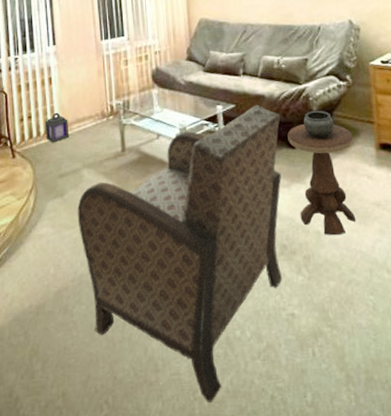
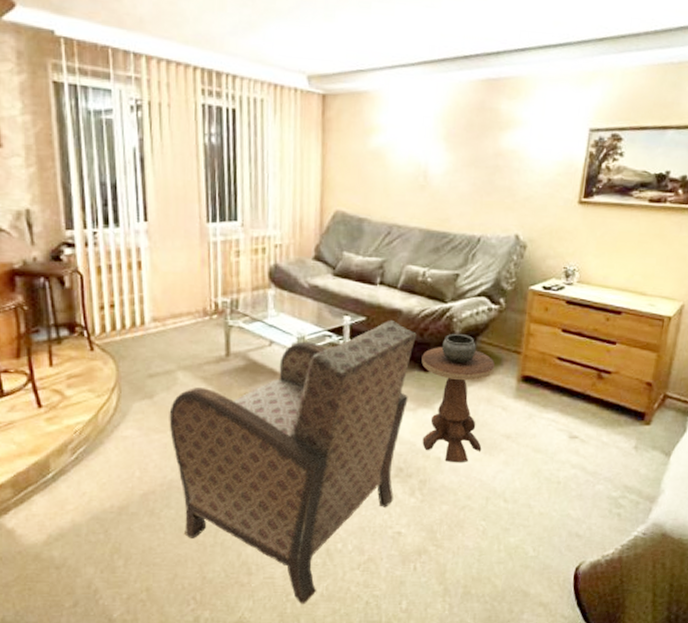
lantern: present [45,112,69,143] -> none [131,303,162,339]

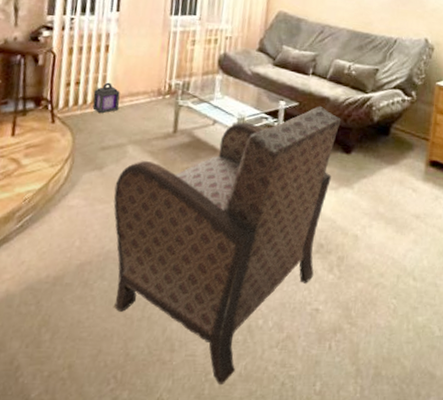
lantern: none [131,303,162,339] -> present [92,82,120,114]
side table: present [421,333,495,463] -> none [342,120,407,241]

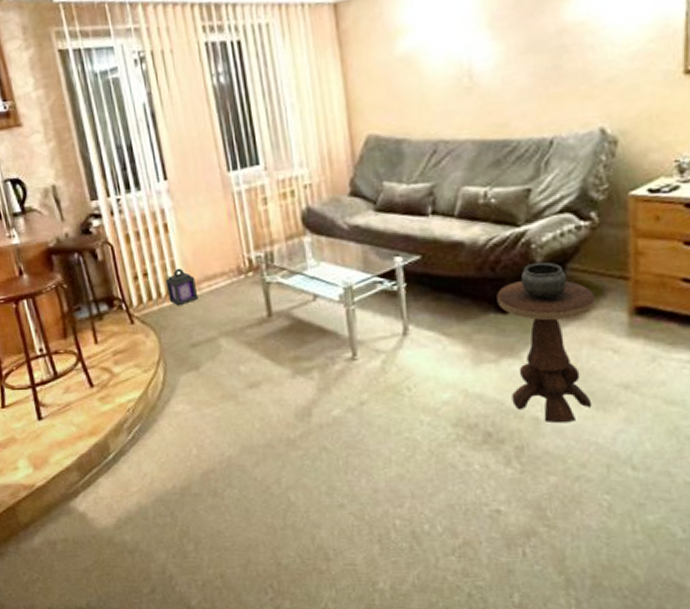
armchair: present [113,106,341,386] -> none [217,256,487,596]
side table: none [342,120,407,241] -> present [497,262,595,424]

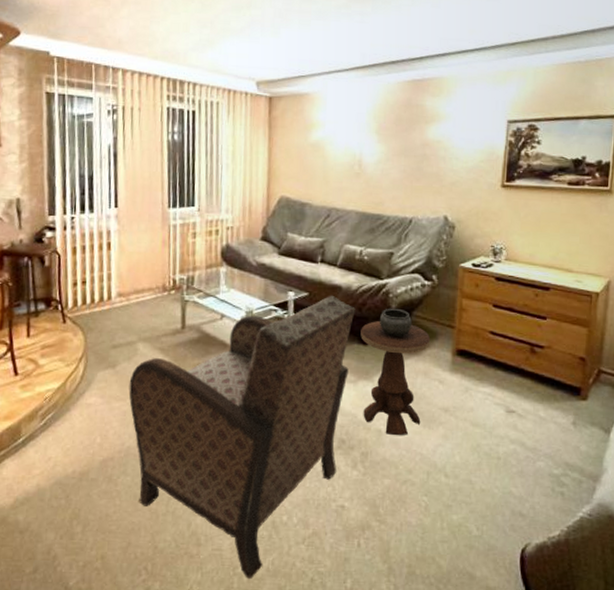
lantern: present [165,268,199,306] -> none [100,280,126,312]
armchair: none [217,256,487,596] -> present [128,296,355,580]

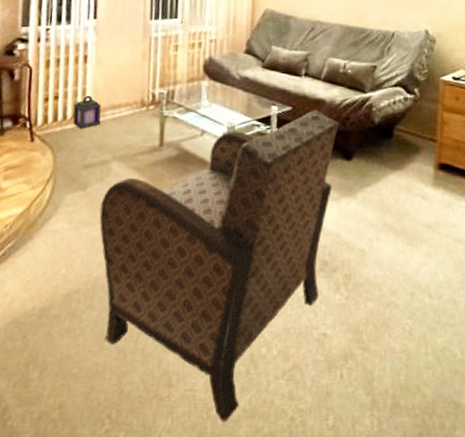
lantern: none [100,280,126,312] -> present [73,95,102,129]
side table: present [360,308,430,436] -> none [344,122,412,256]

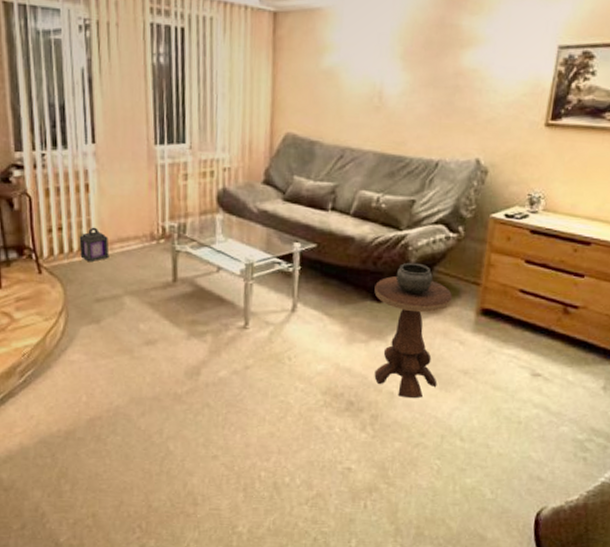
armchair: present [99,110,339,423] -> none [115,248,370,539]
side table: none [344,122,412,256] -> present [374,262,452,399]

